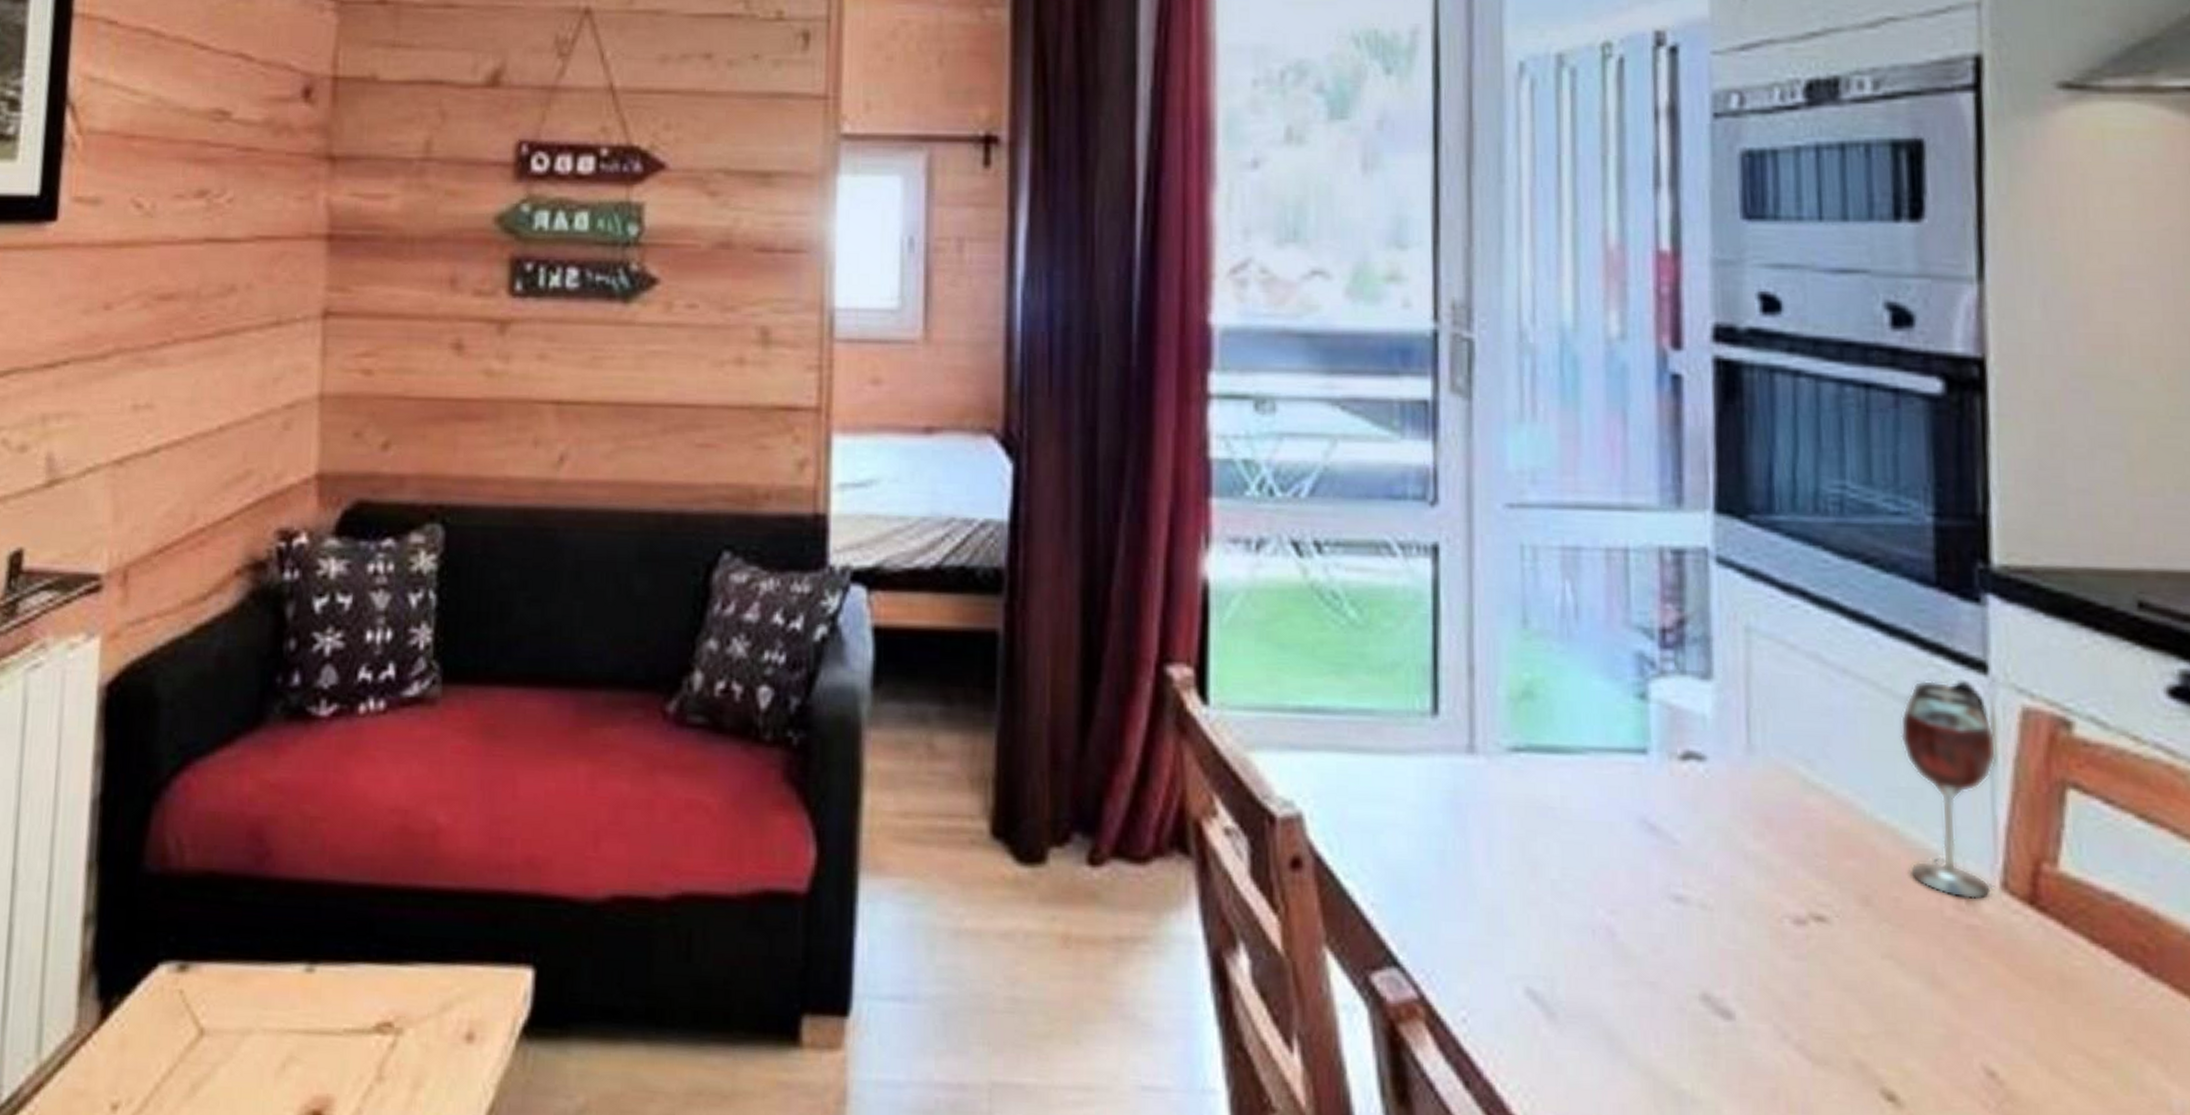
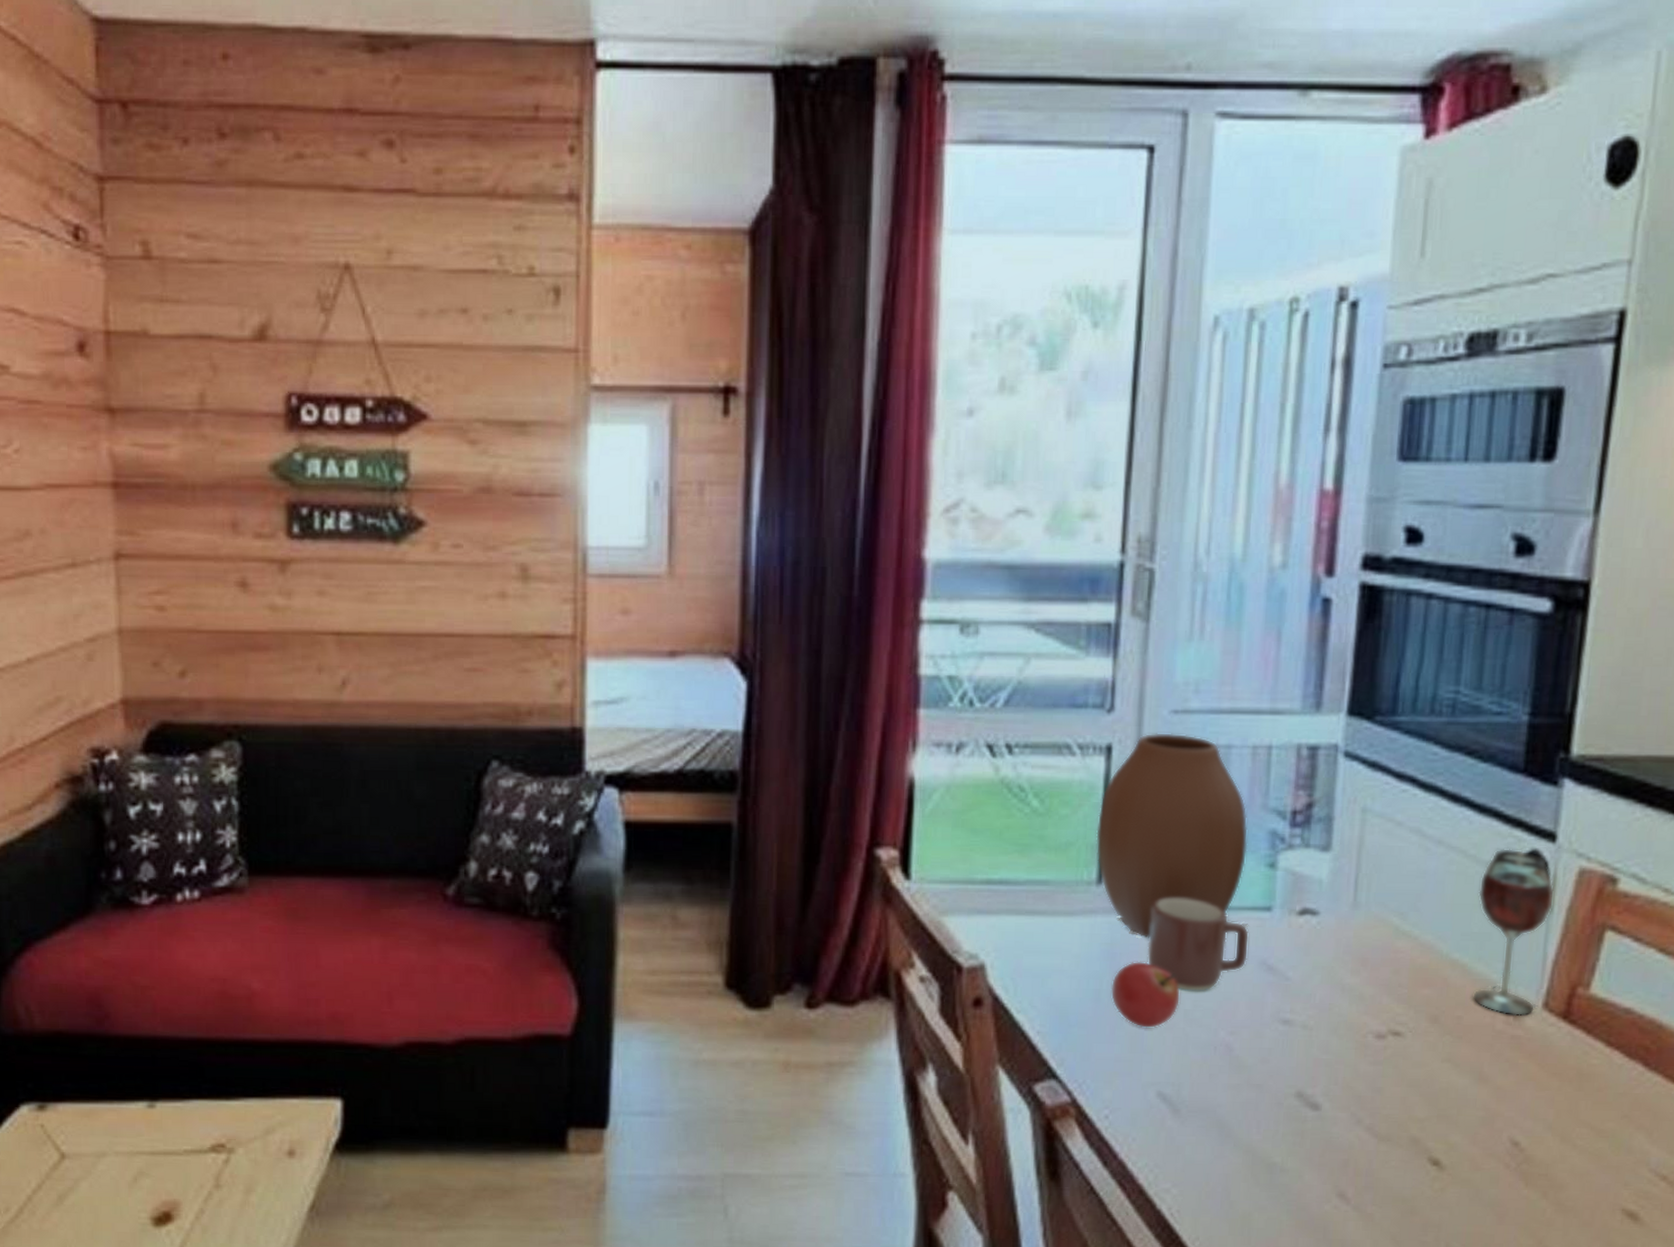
vase: none [1427,530,1611,786] -> present [1096,733,1249,939]
fruit: none [1458,814,1544,903] -> present [1110,961,1180,1028]
mug: none [1499,733,1624,857] -> present [1147,896,1250,992]

